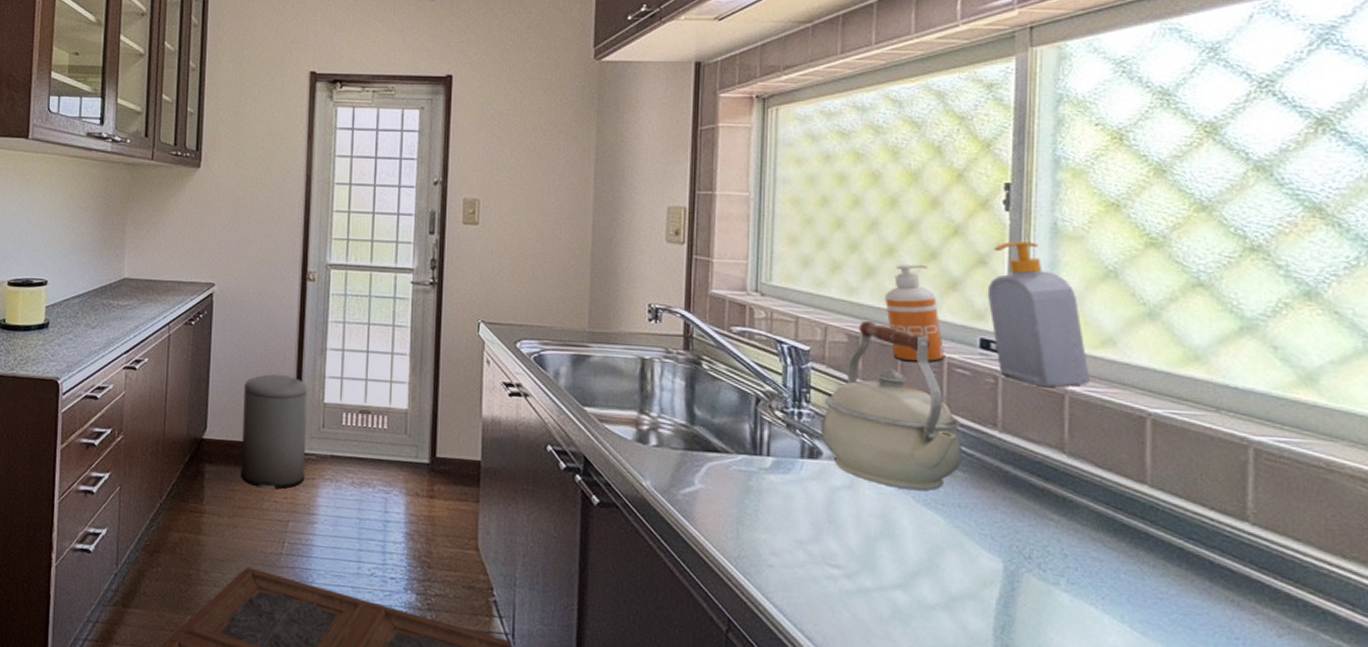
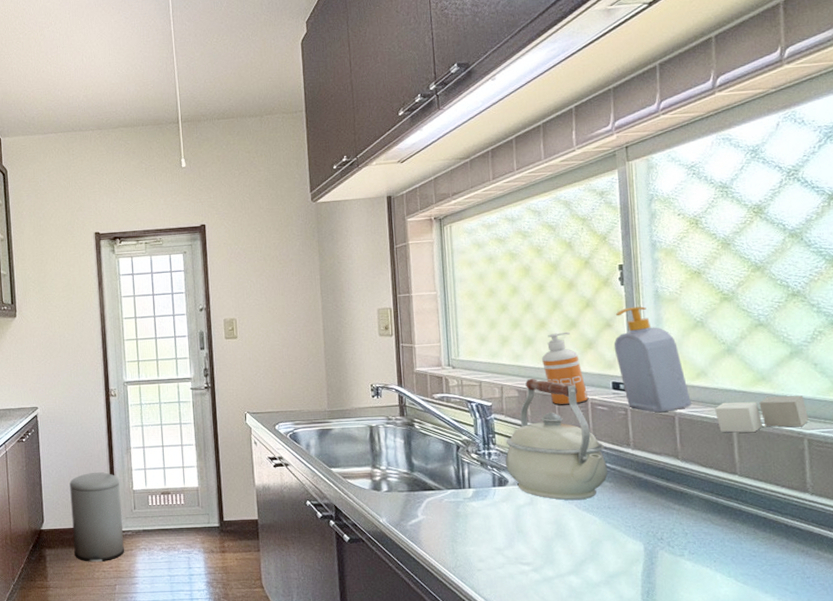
sponge: none [1123,383,1259,431] -> present [715,395,810,433]

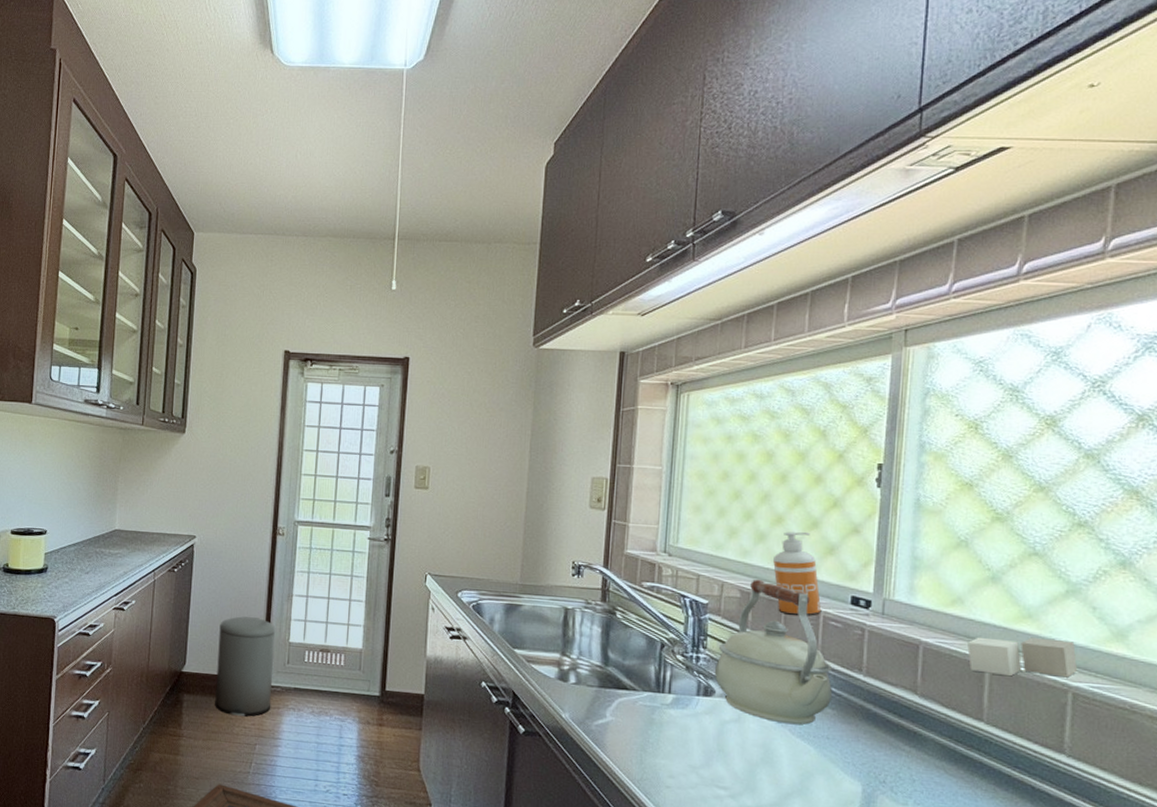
soap bottle: present [613,306,691,413] -> none [859,513,941,639]

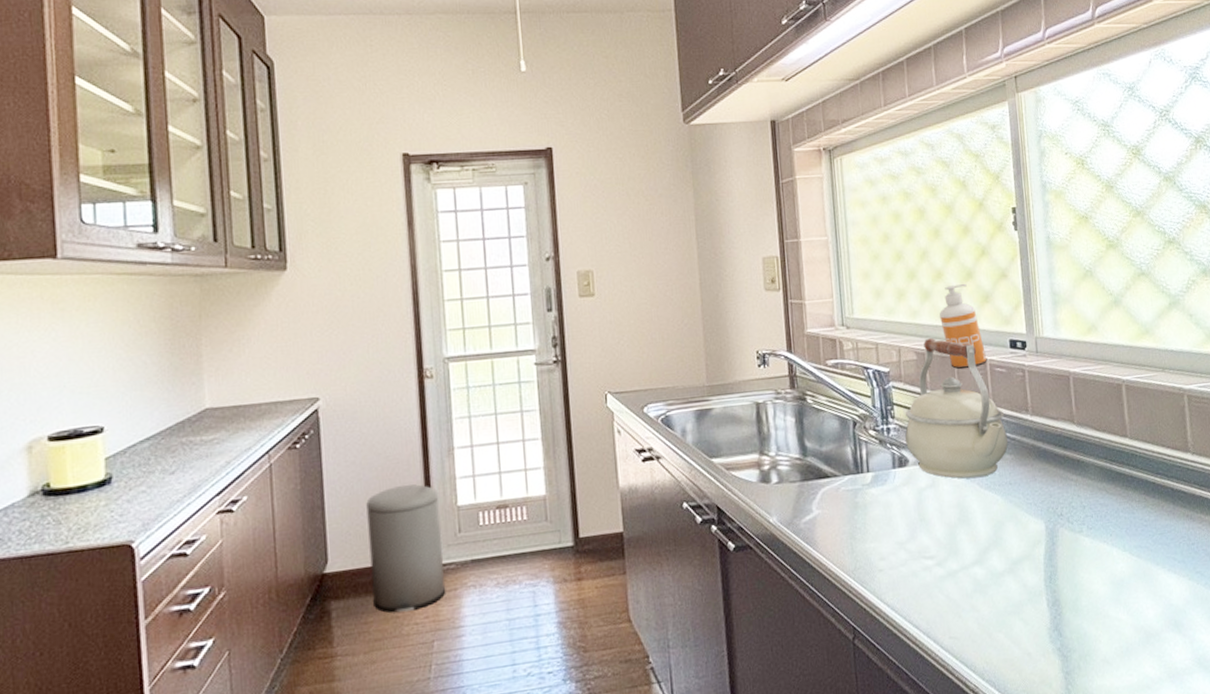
sponge: present [967,637,1078,678] -> none [1105,349,1188,392]

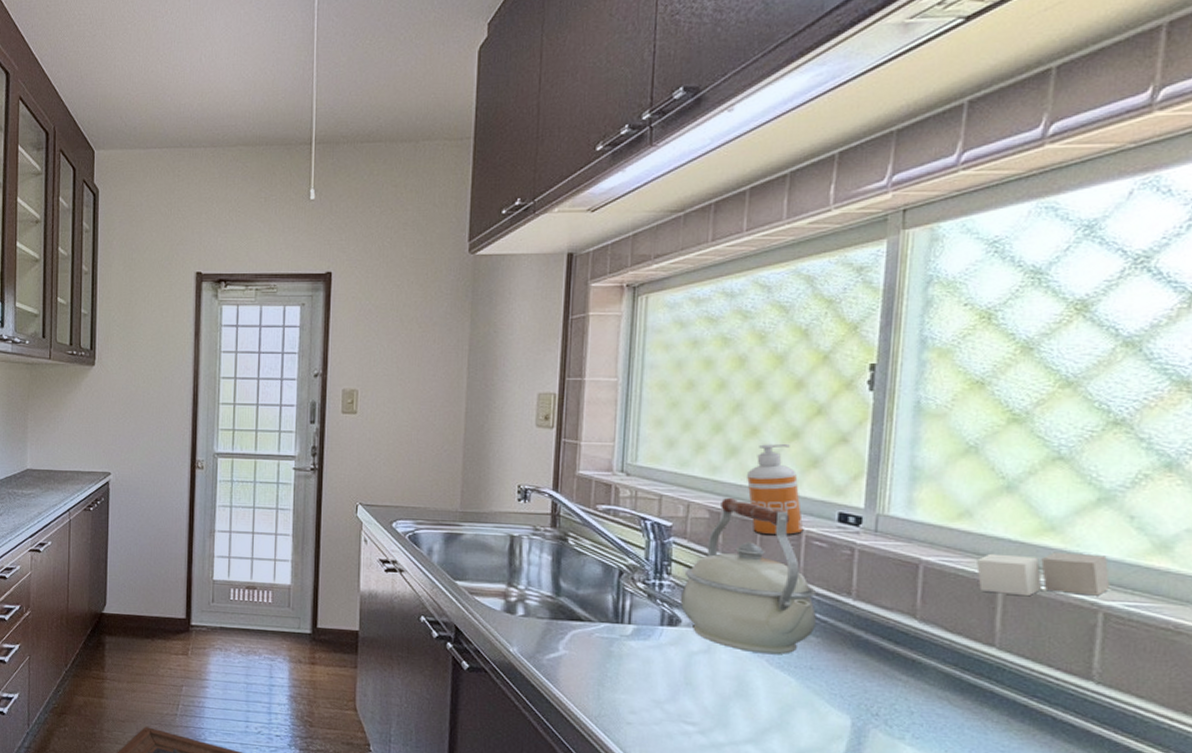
pedal bin: present [366,484,446,614] -> none [138,555,199,659]
sponge: none [1105,349,1188,392] -> present [976,552,1111,597]

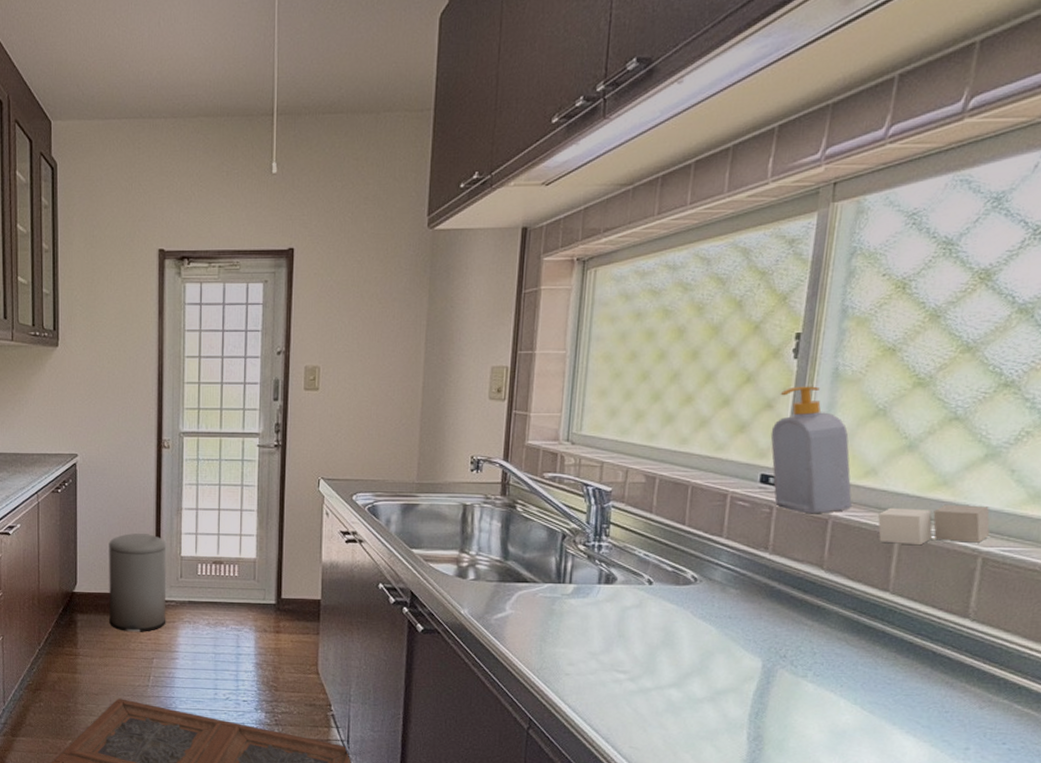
pedal bin: none [138,555,199,659] -> present [109,533,167,633]
kettle: present [681,497,817,655] -> none [617,462,737,607]
soap dispenser: present [747,443,804,537] -> none [680,410,729,498]
soap bottle: none [847,420,945,558] -> present [770,386,852,514]

